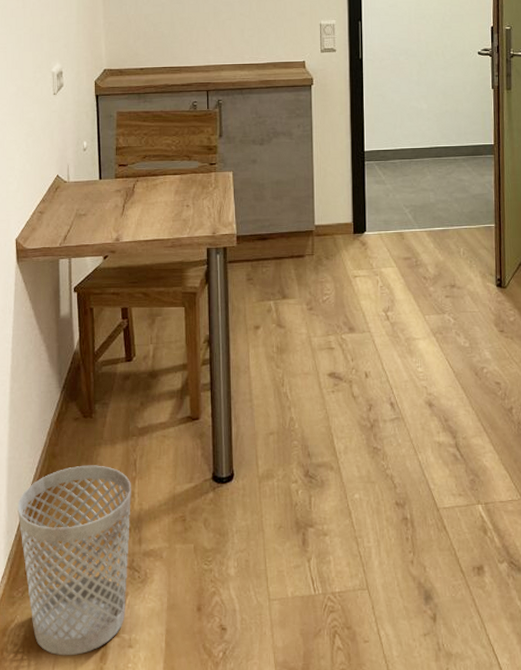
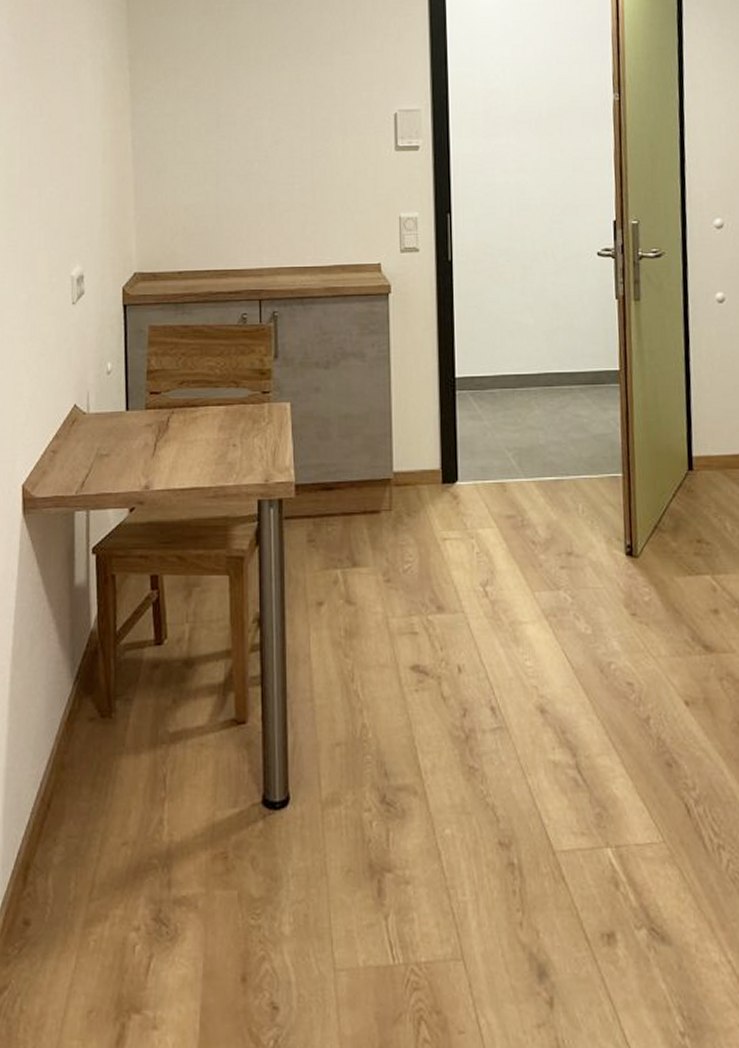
wastebasket: present [18,465,131,656] -> none [16,780,159,1038]

